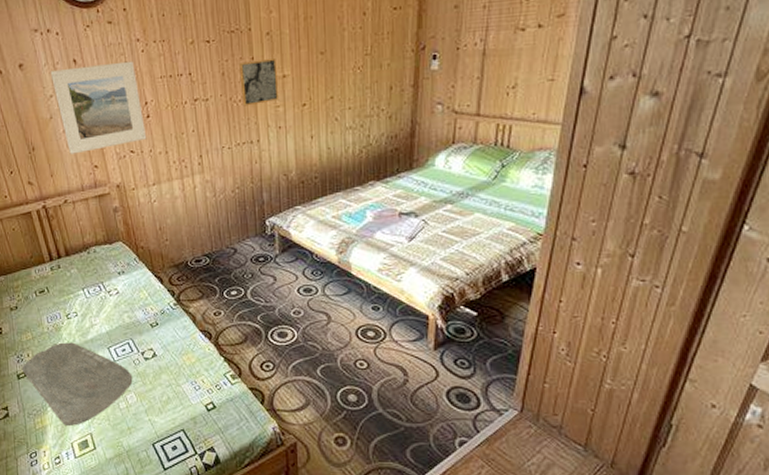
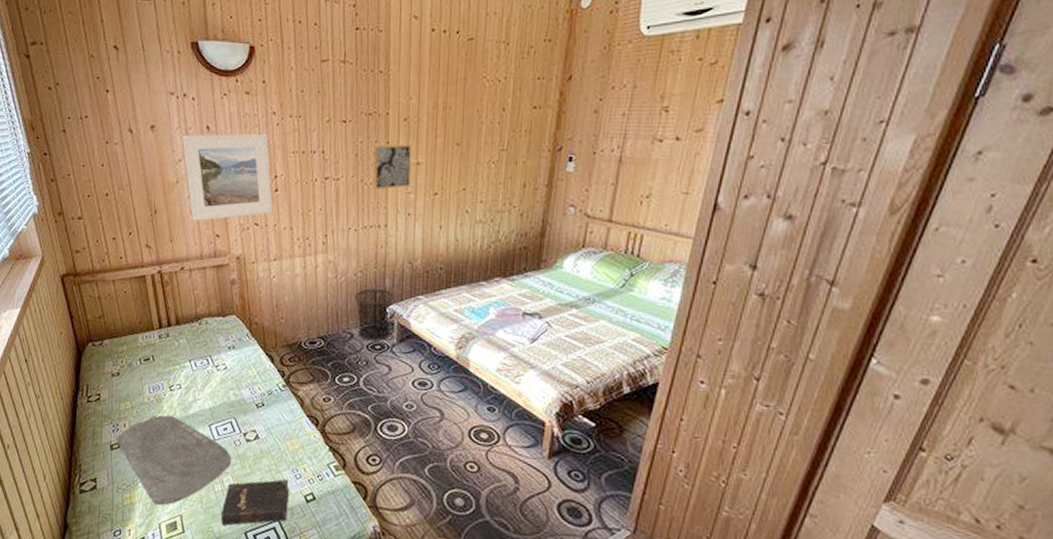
hardback book: none [128,391,191,439] -> present [220,478,289,526]
waste bin: none [234,202,274,255] -> present [354,288,395,342]

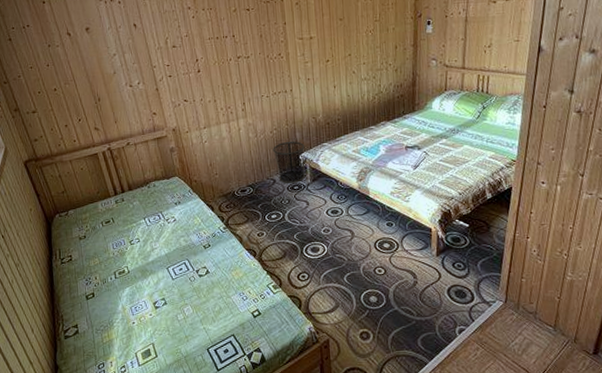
pillow: present [115,415,232,505] -> none [89,265,189,338]
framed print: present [181,133,273,221] -> none [113,25,198,104]
hardback book: present [220,478,289,526] -> none [185,301,240,346]
wall art: present [373,144,412,190] -> none [274,23,308,63]

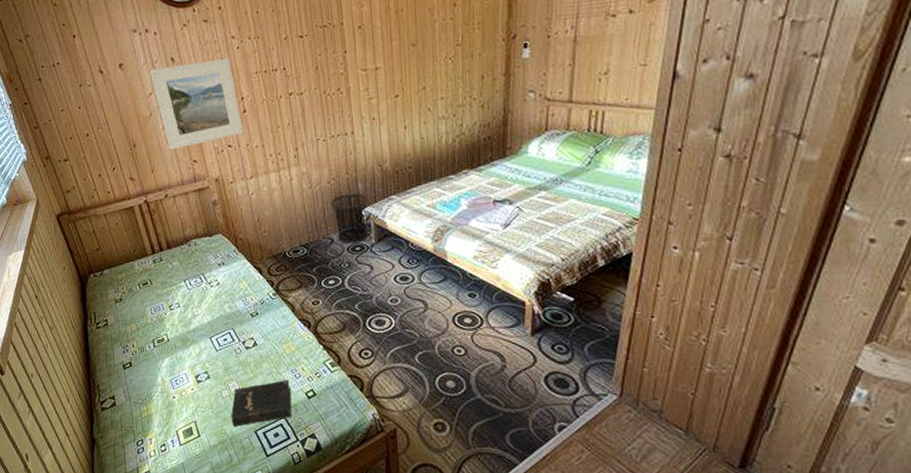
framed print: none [113,25,198,104] -> present [149,57,244,150]
hardback book: none [185,301,240,346] -> present [230,379,292,427]

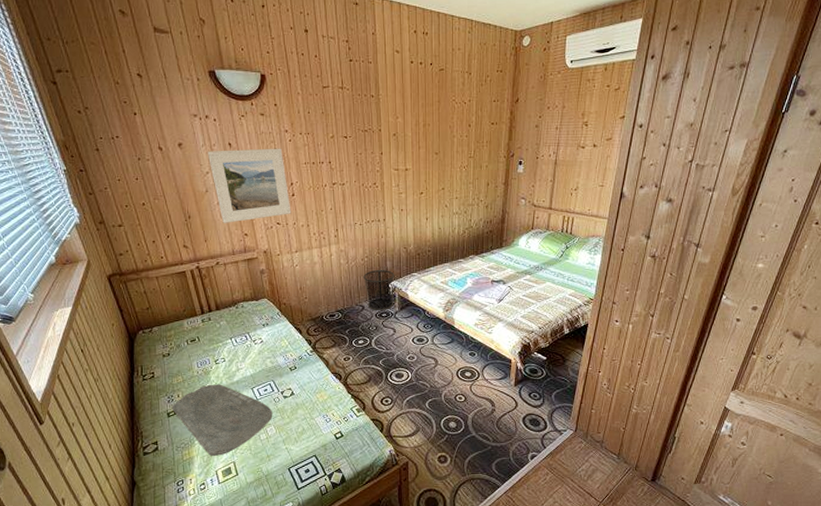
pillow: none [127,332,235,414] -> present [171,384,273,456]
hardback book: present [230,379,292,427] -> none [267,423,322,465]

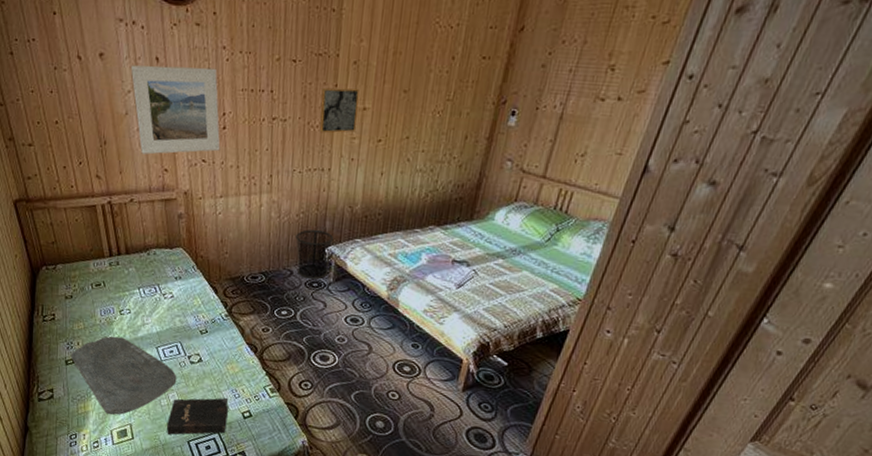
hardback book: none [267,423,322,465] -> present [166,397,229,435]
wall art: none [371,154,402,192] -> present [319,87,359,134]

